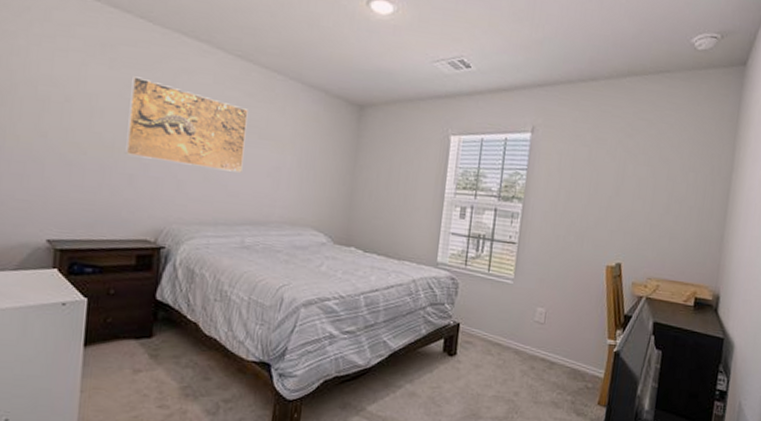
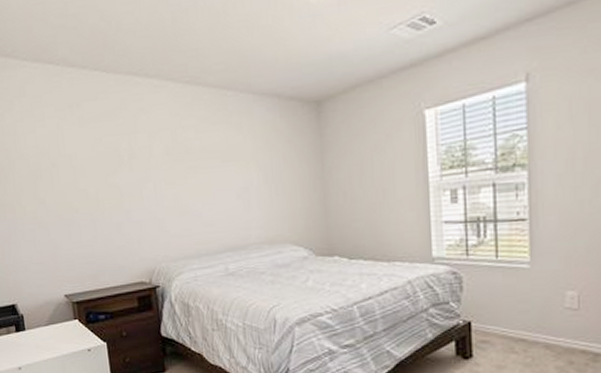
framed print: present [125,76,248,173] -> none [100,128,213,206]

